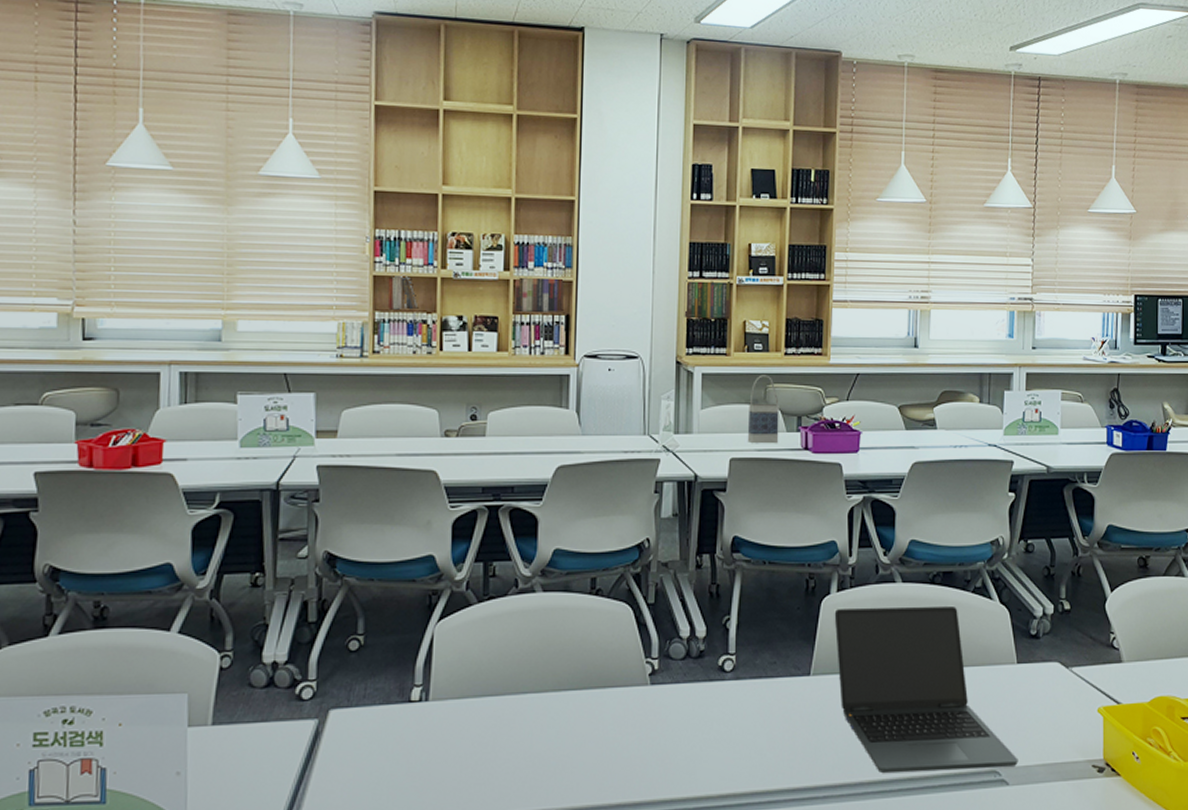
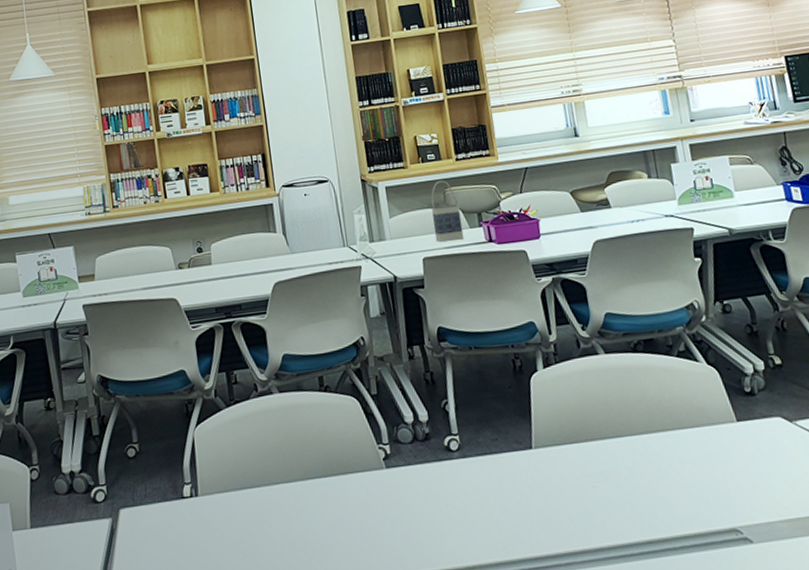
books: present [514,275,564,312] -> none [216,123,259,157]
laptop: present [834,607,1018,773] -> none [544,372,759,538]

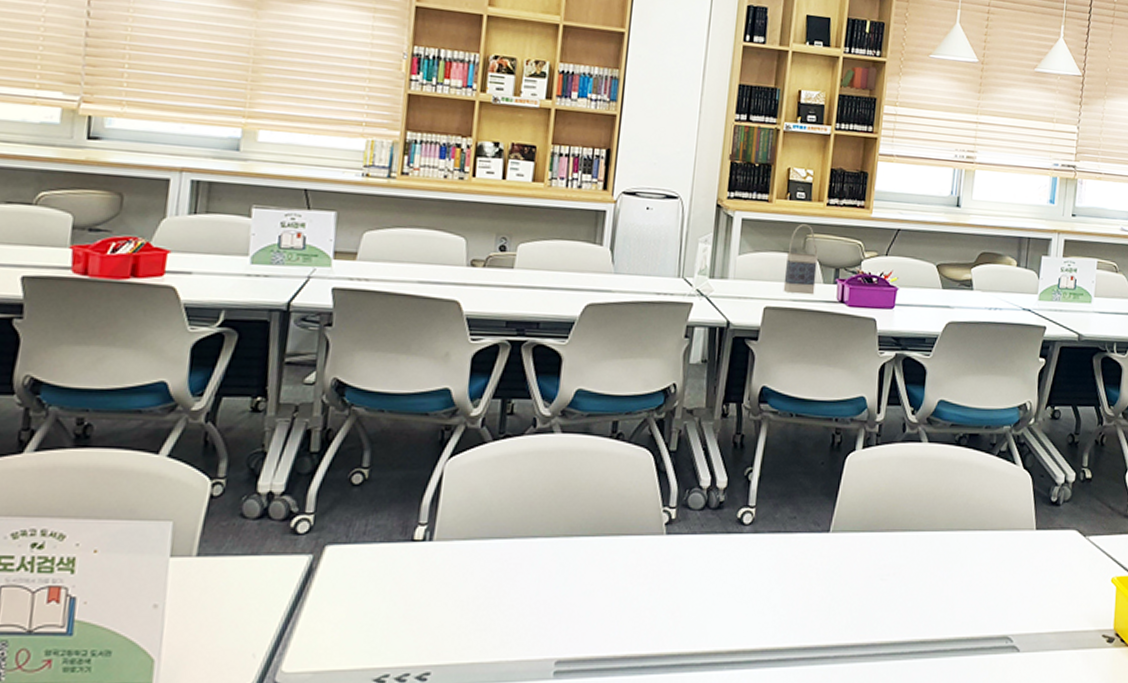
books: present [116,140,142,171] -> none [421,93,453,133]
books: none [441,34,474,58] -> present [839,66,877,91]

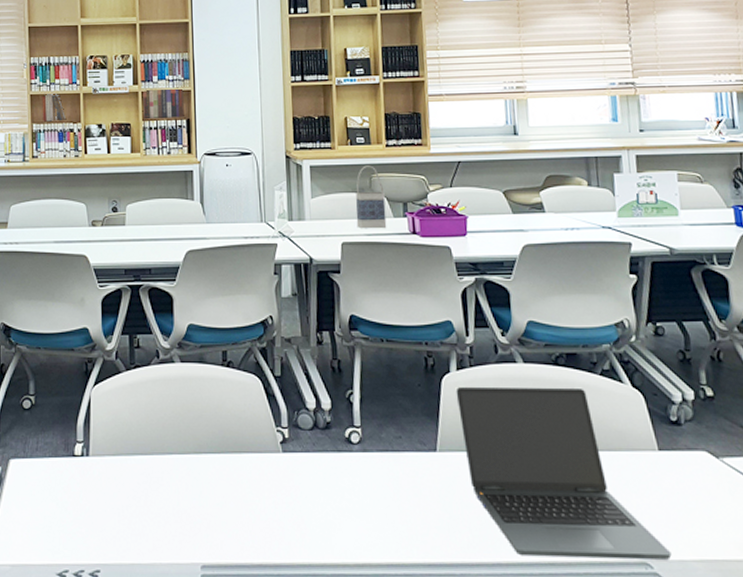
books: none [421,93,453,133] -> present [42,91,65,122]
books: none [554,105,608,146] -> present [143,87,184,118]
books: present [728,122,778,164] -> none [288,82,332,118]
books: present [839,66,877,91] -> none [381,18,415,41]
laptop: none [858,466,1031,634] -> present [455,387,672,560]

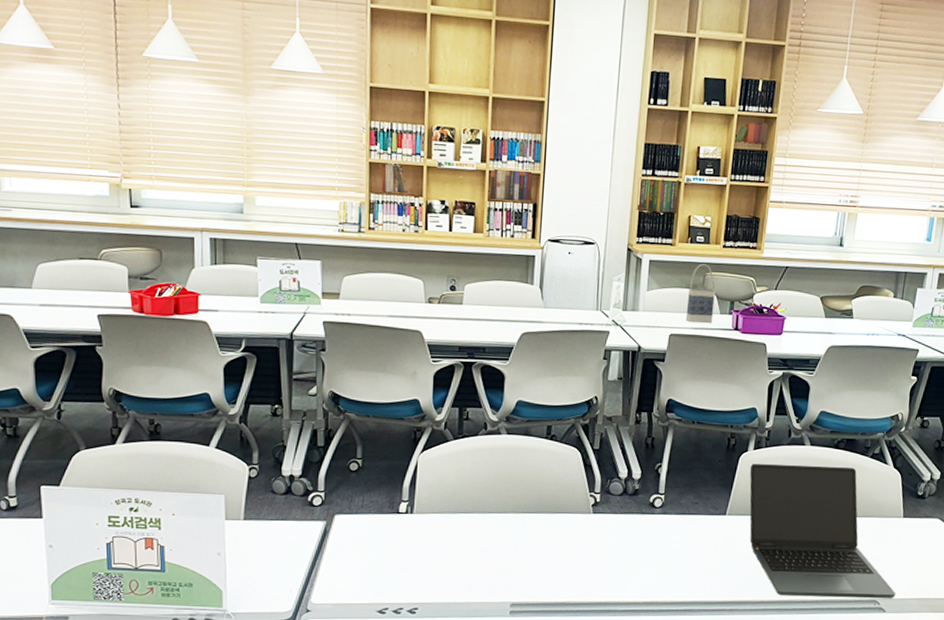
books: none [288,82,332,118] -> present [636,176,680,213]
books: none [381,18,415,41] -> present [734,122,769,145]

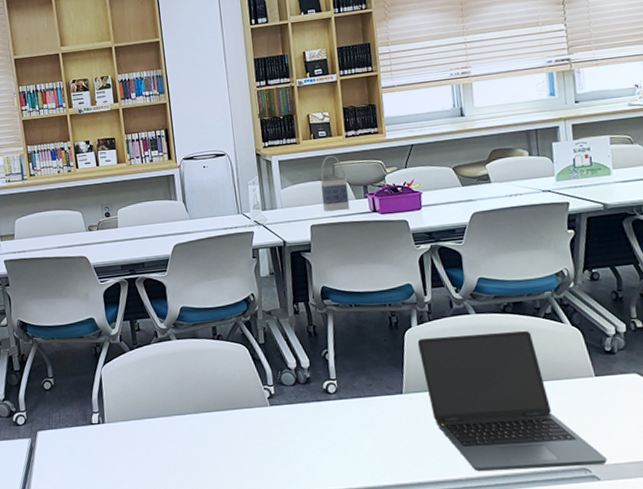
books: present [381,161,407,194] -> none [33,115,56,143]
books: present [489,167,533,201] -> none [123,101,163,132]
books: present [734,122,769,145] -> none [336,18,368,42]

